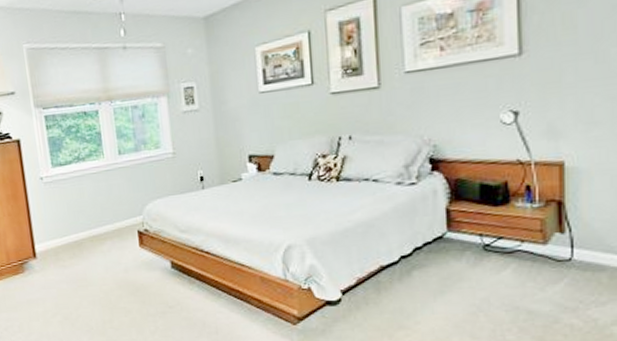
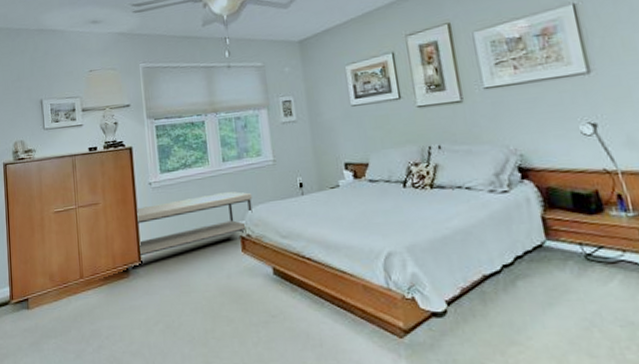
storage bench: none [21,186,151,267] -> present [126,191,253,271]

